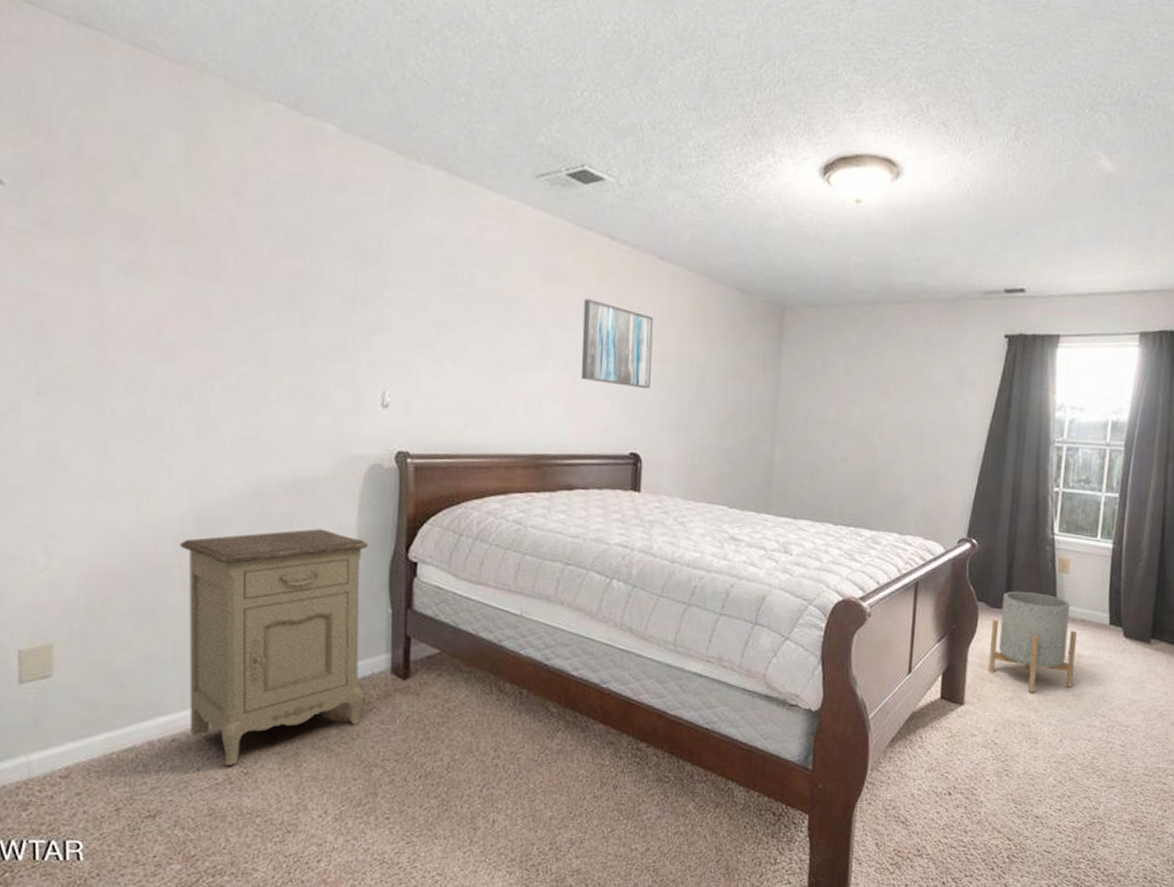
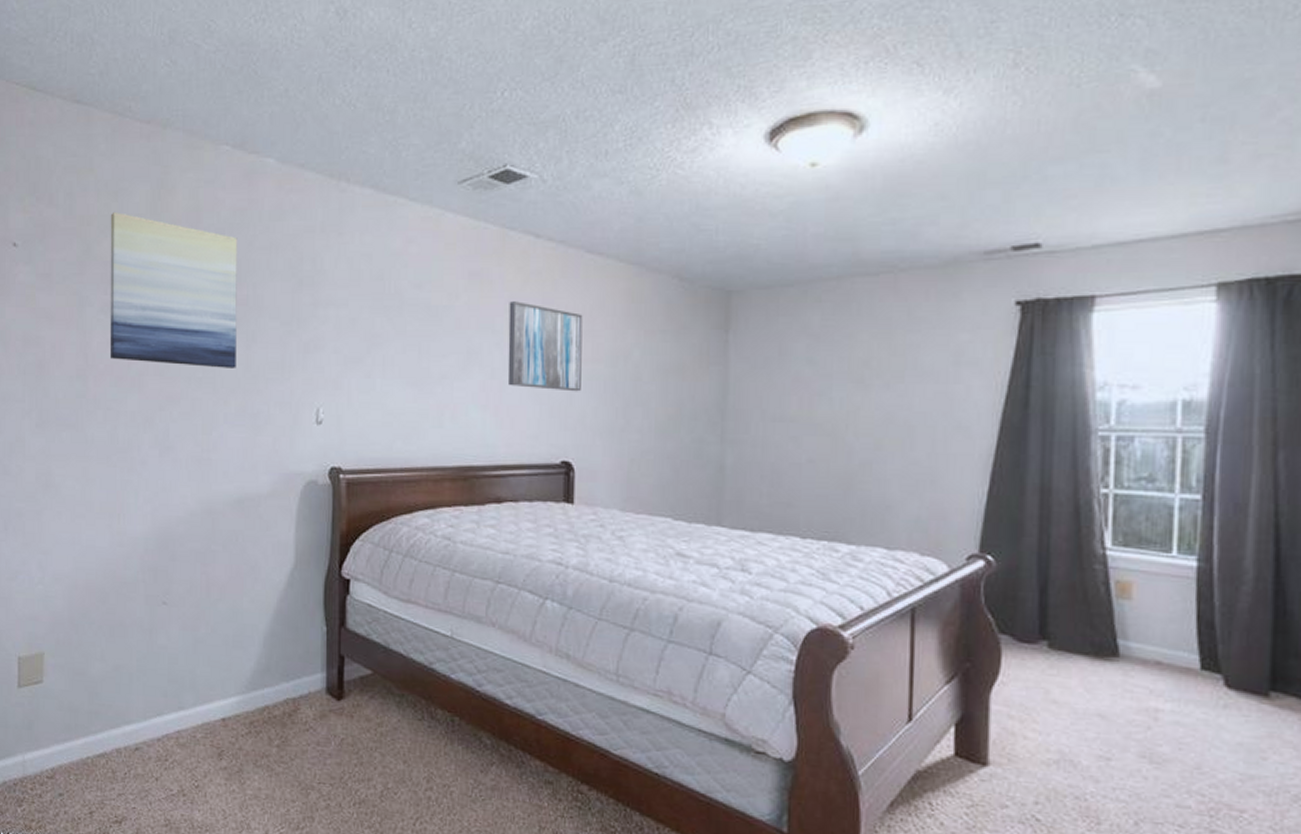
wall art: none [131,158,292,345] -> present [109,211,238,368]
nightstand: present [179,529,369,767] -> none [143,545,305,779]
planter: present [988,591,1077,693] -> none [1020,621,1151,756]

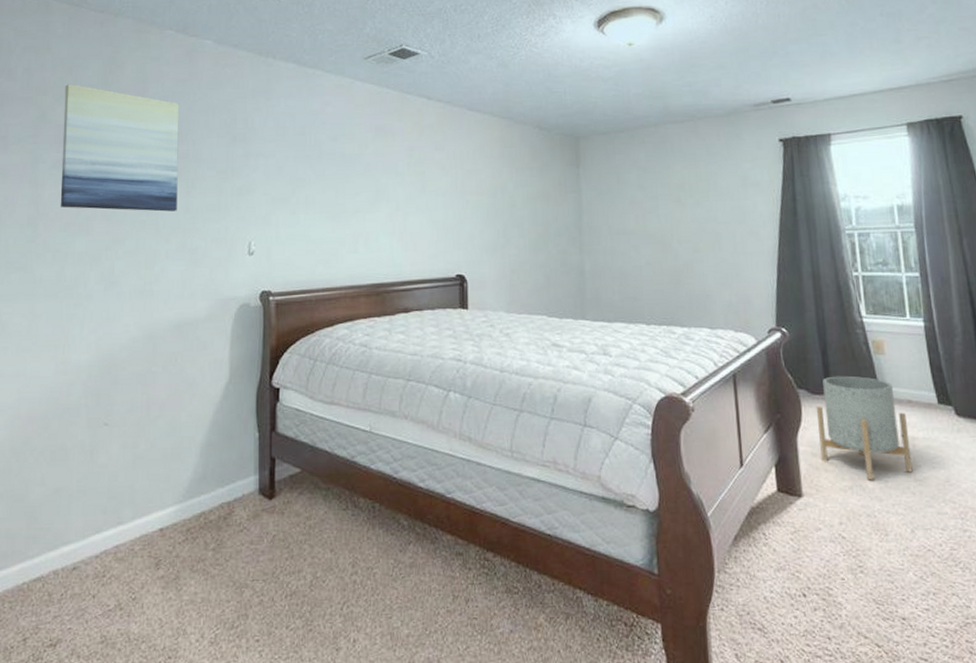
wall art: present [507,301,583,392] -> none [408,149,469,218]
planter: none [1020,621,1151,756] -> present [816,375,913,480]

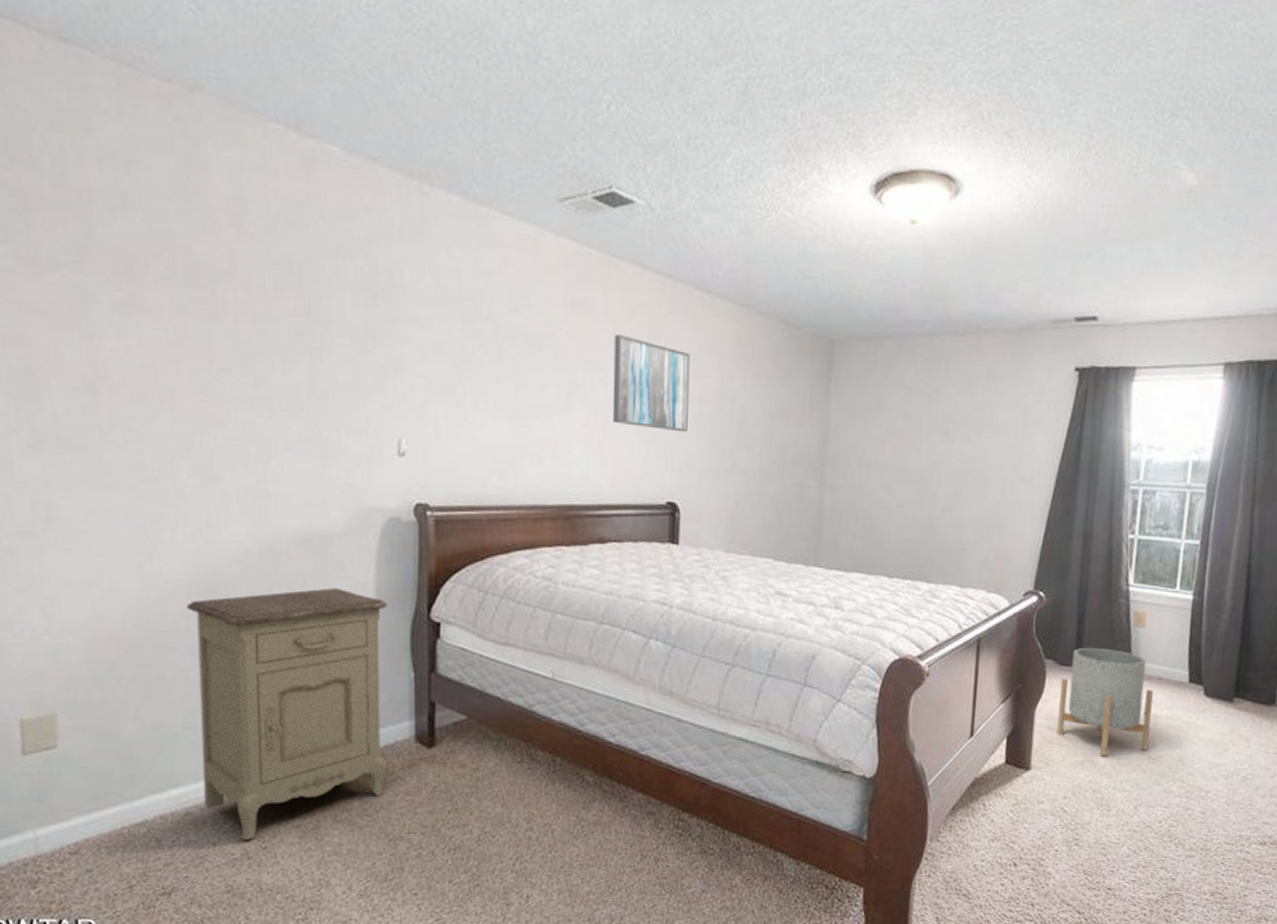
wall art: present [60,83,179,212] -> none [120,187,298,389]
nightstand: none [86,364,239,593] -> present [186,588,388,841]
wall art: none [408,149,469,218] -> present [612,335,690,433]

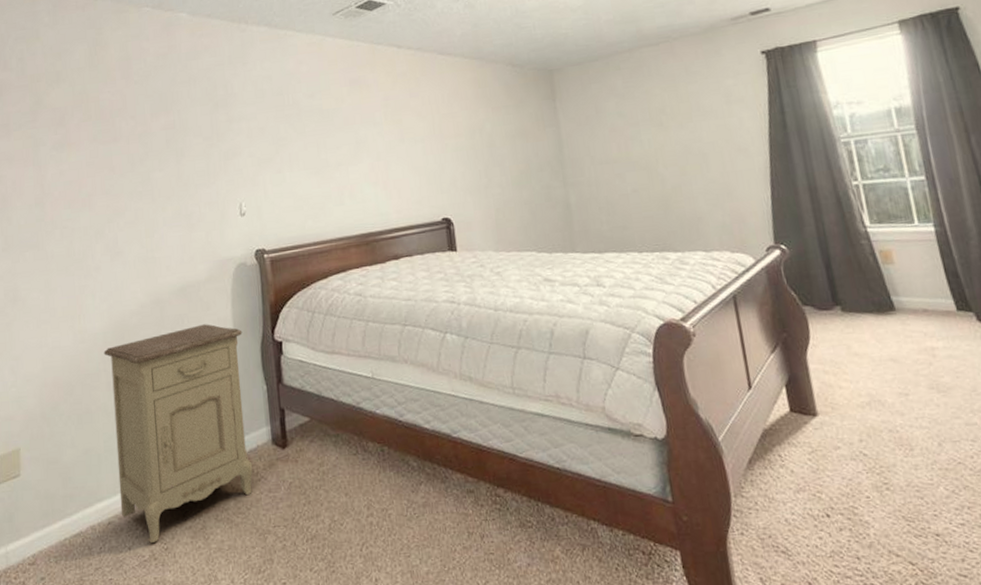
wall art: present [612,335,690,433] -> none [384,98,450,165]
planter: present [1057,647,1153,757] -> none [824,288,935,395]

